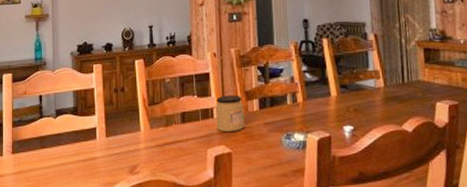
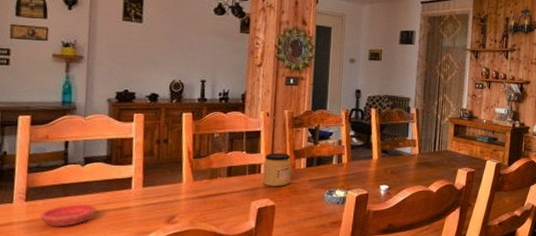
saucer: none [24,156,69,179] -> present [40,204,97,227]

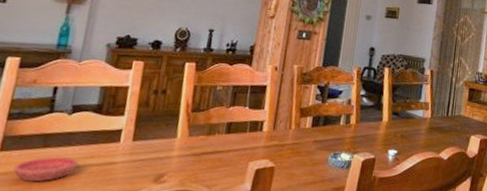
jar: present [262,152,292,186] -> none [263,109,297,146]

